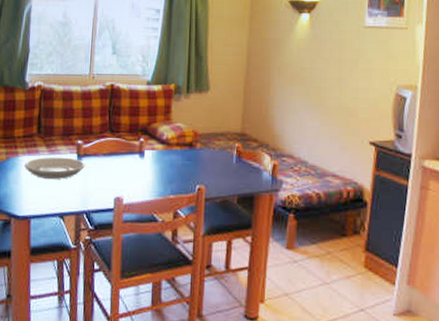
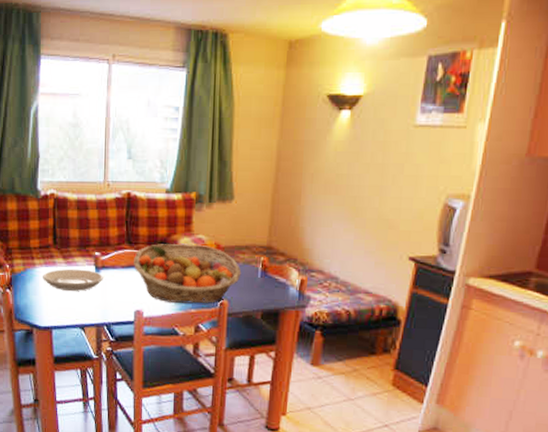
fruit basket: none [115,131,218,190] -> present [134,243,242,304]

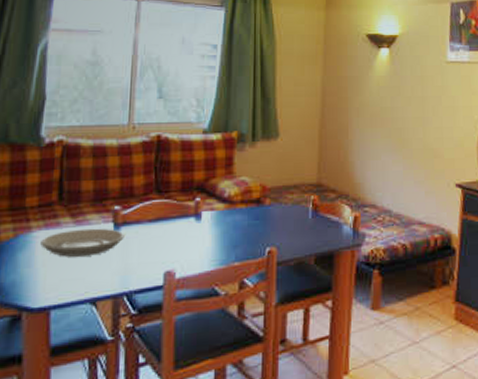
fruit basket: present [134,243,242,304] -> none [164,187,291,257]

